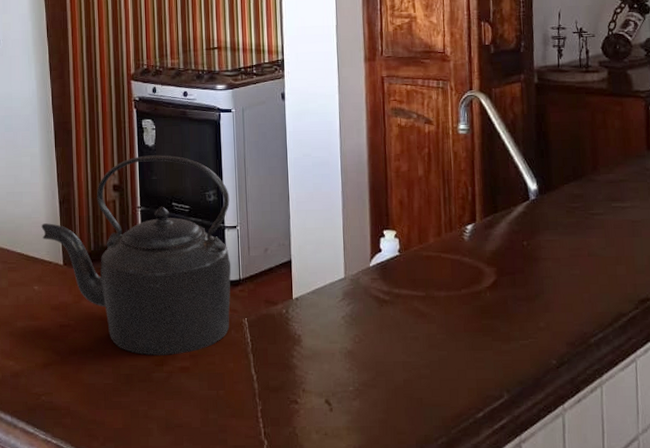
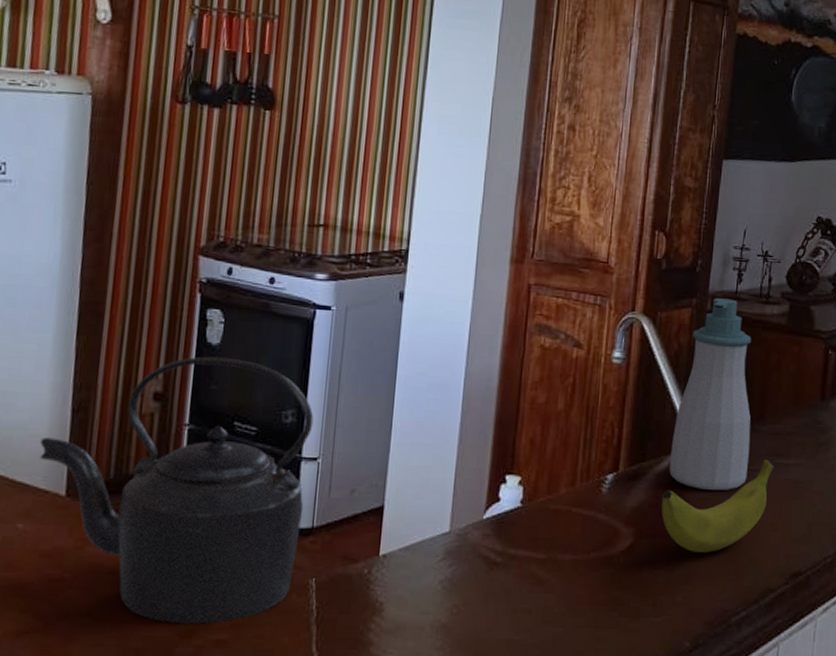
banana: none [515,204,612,285] -> present [661,459,774,553]
soap bottle: none [518,72,589,234] -> present [669,298,751,491]

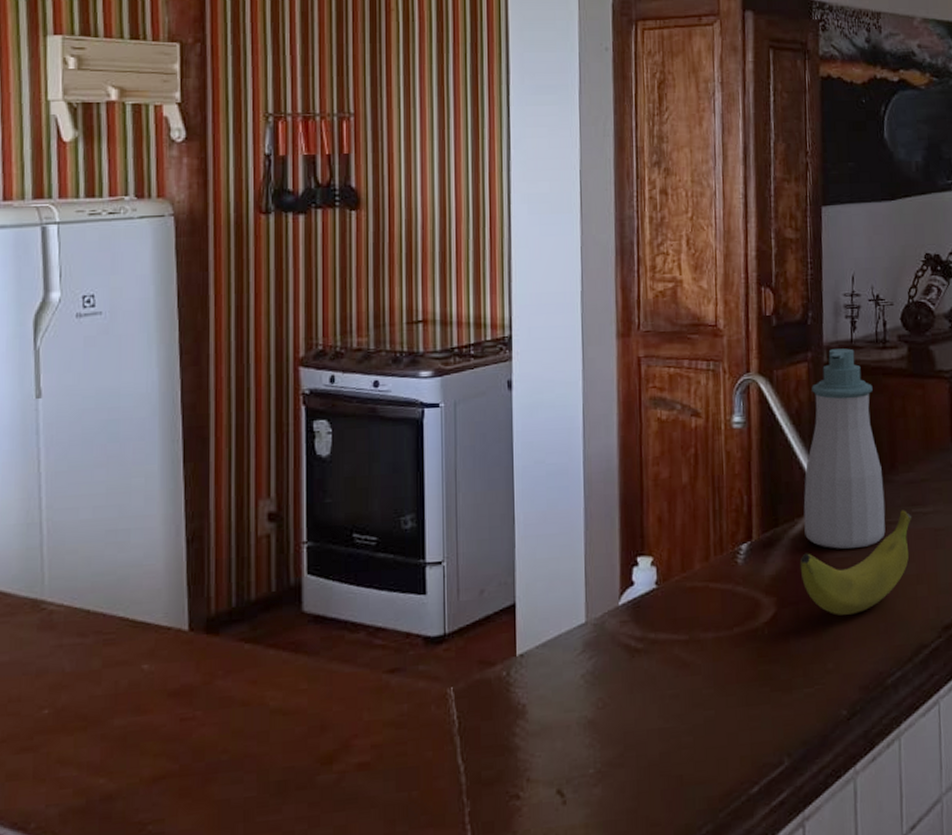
kettle: present [40,356,314,624] -> none [157,468,434,751]

